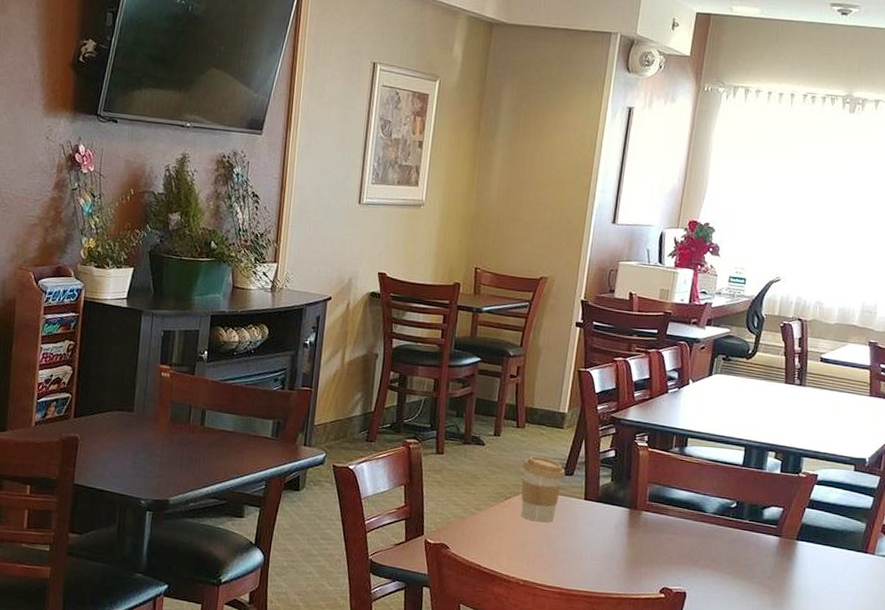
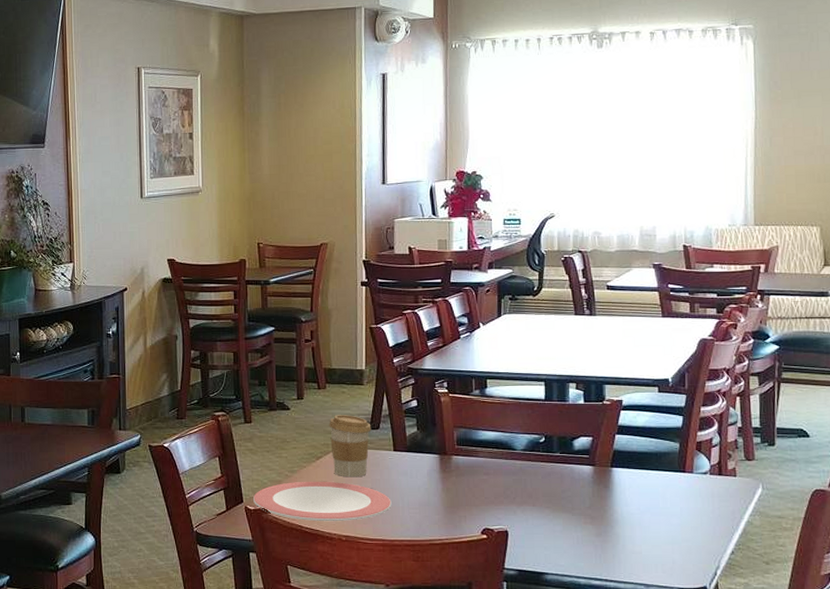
plate: none [434,519,575,566] -> present [253,481,392,522]

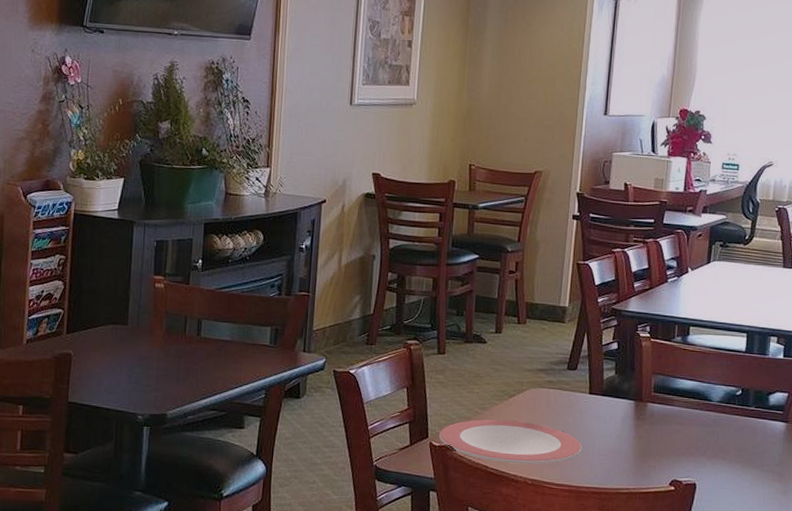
coffee cup: present [329,415,372,477] -> none [525,352,569,419]

